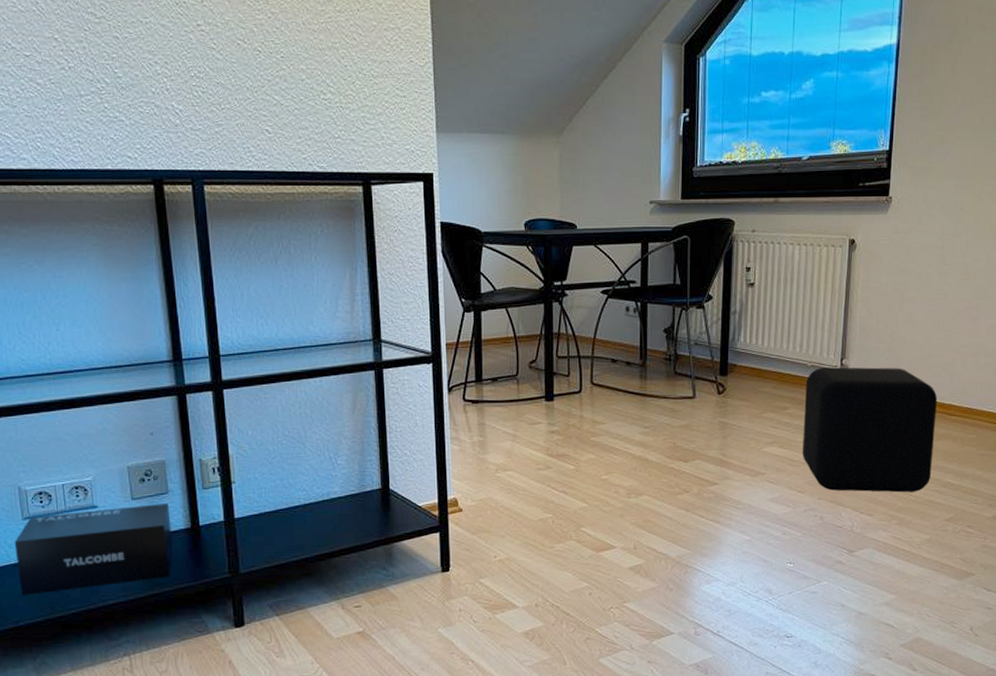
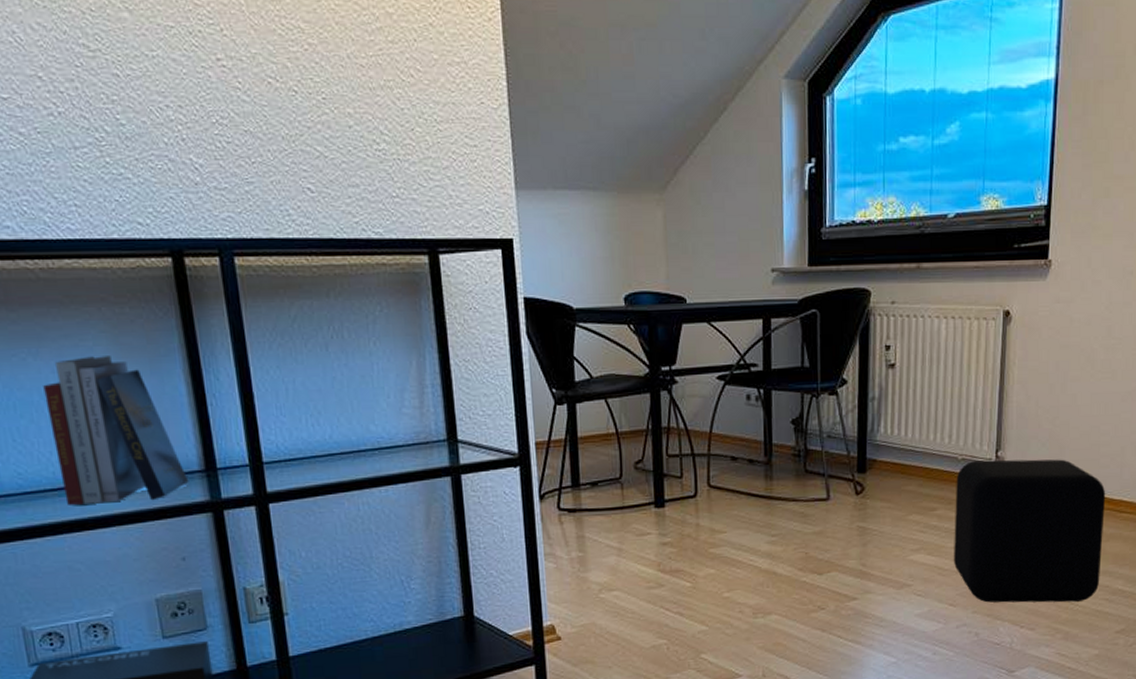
books: none [46,265,159,388] -> present [43,356,189,507]

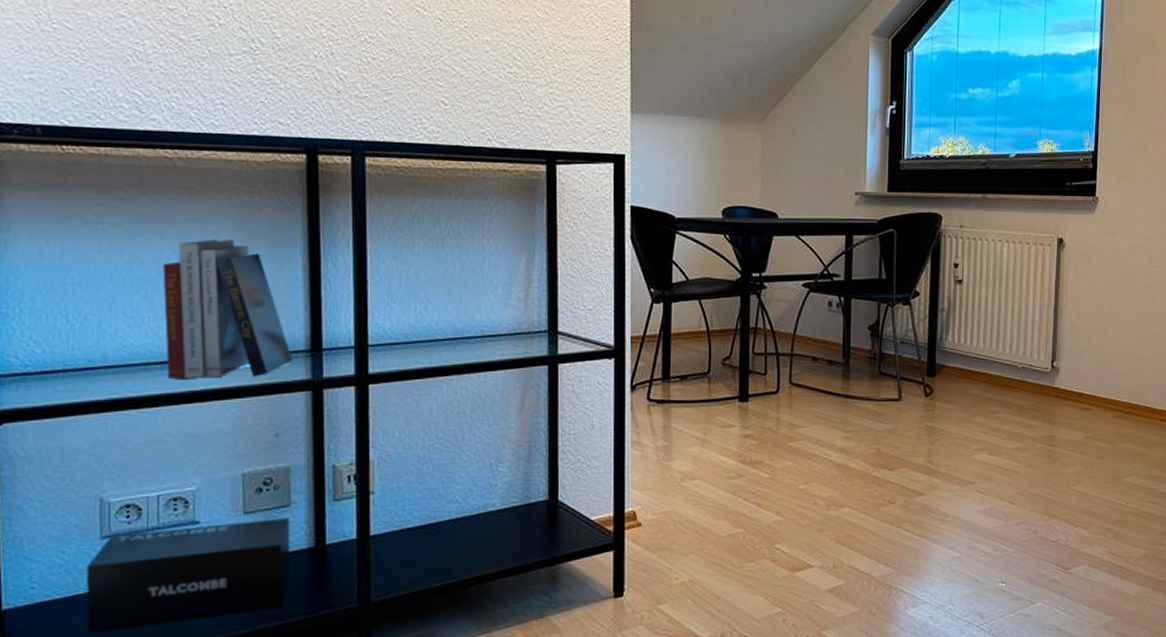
cube: present [953,459,1106,603] -> none [1013,369,1150,504]

